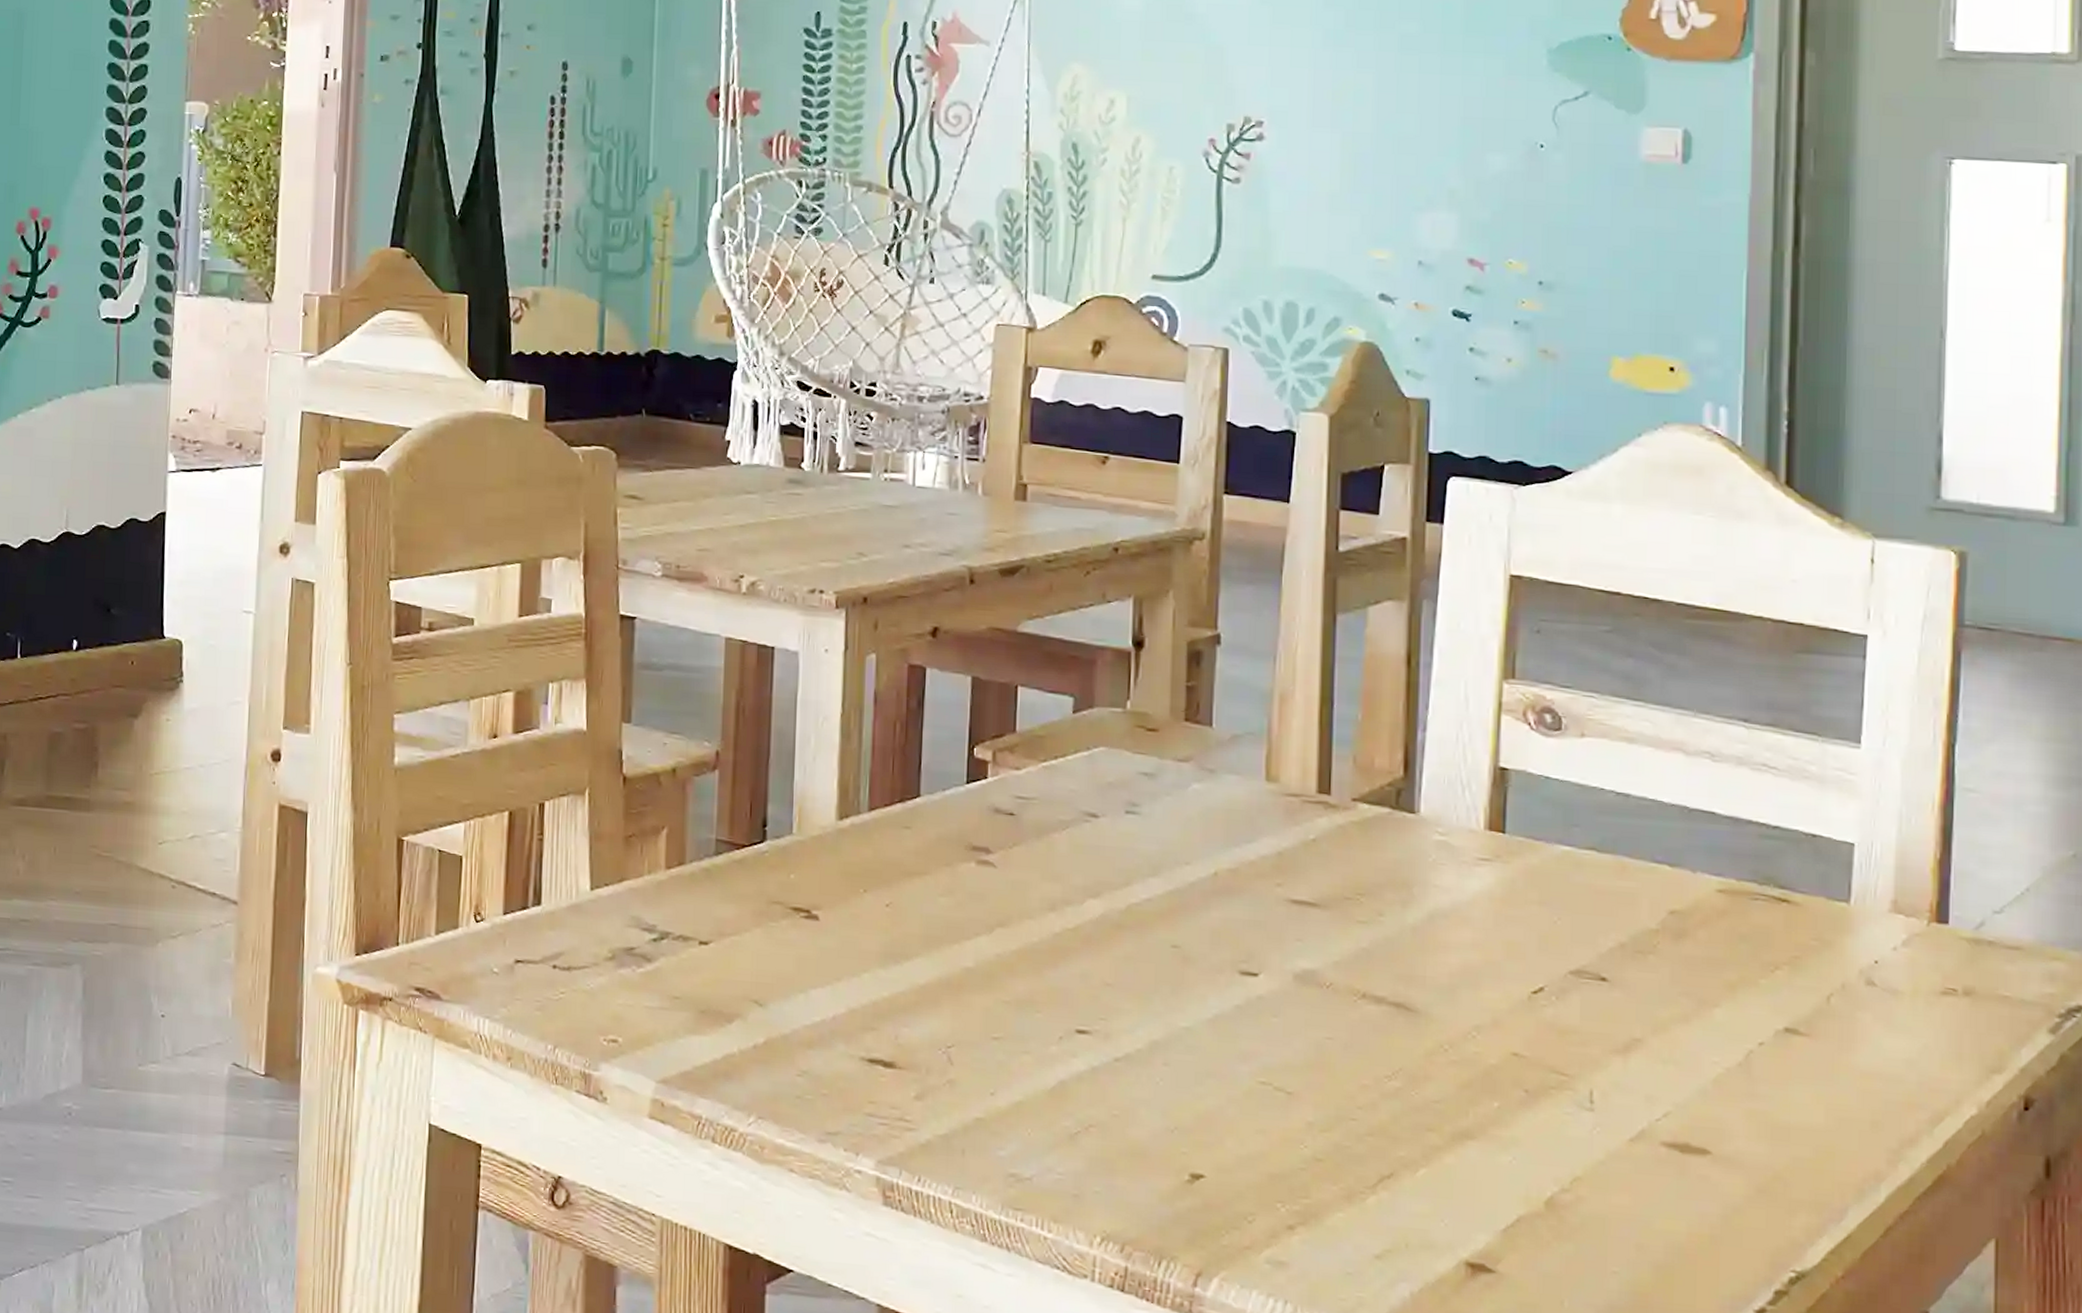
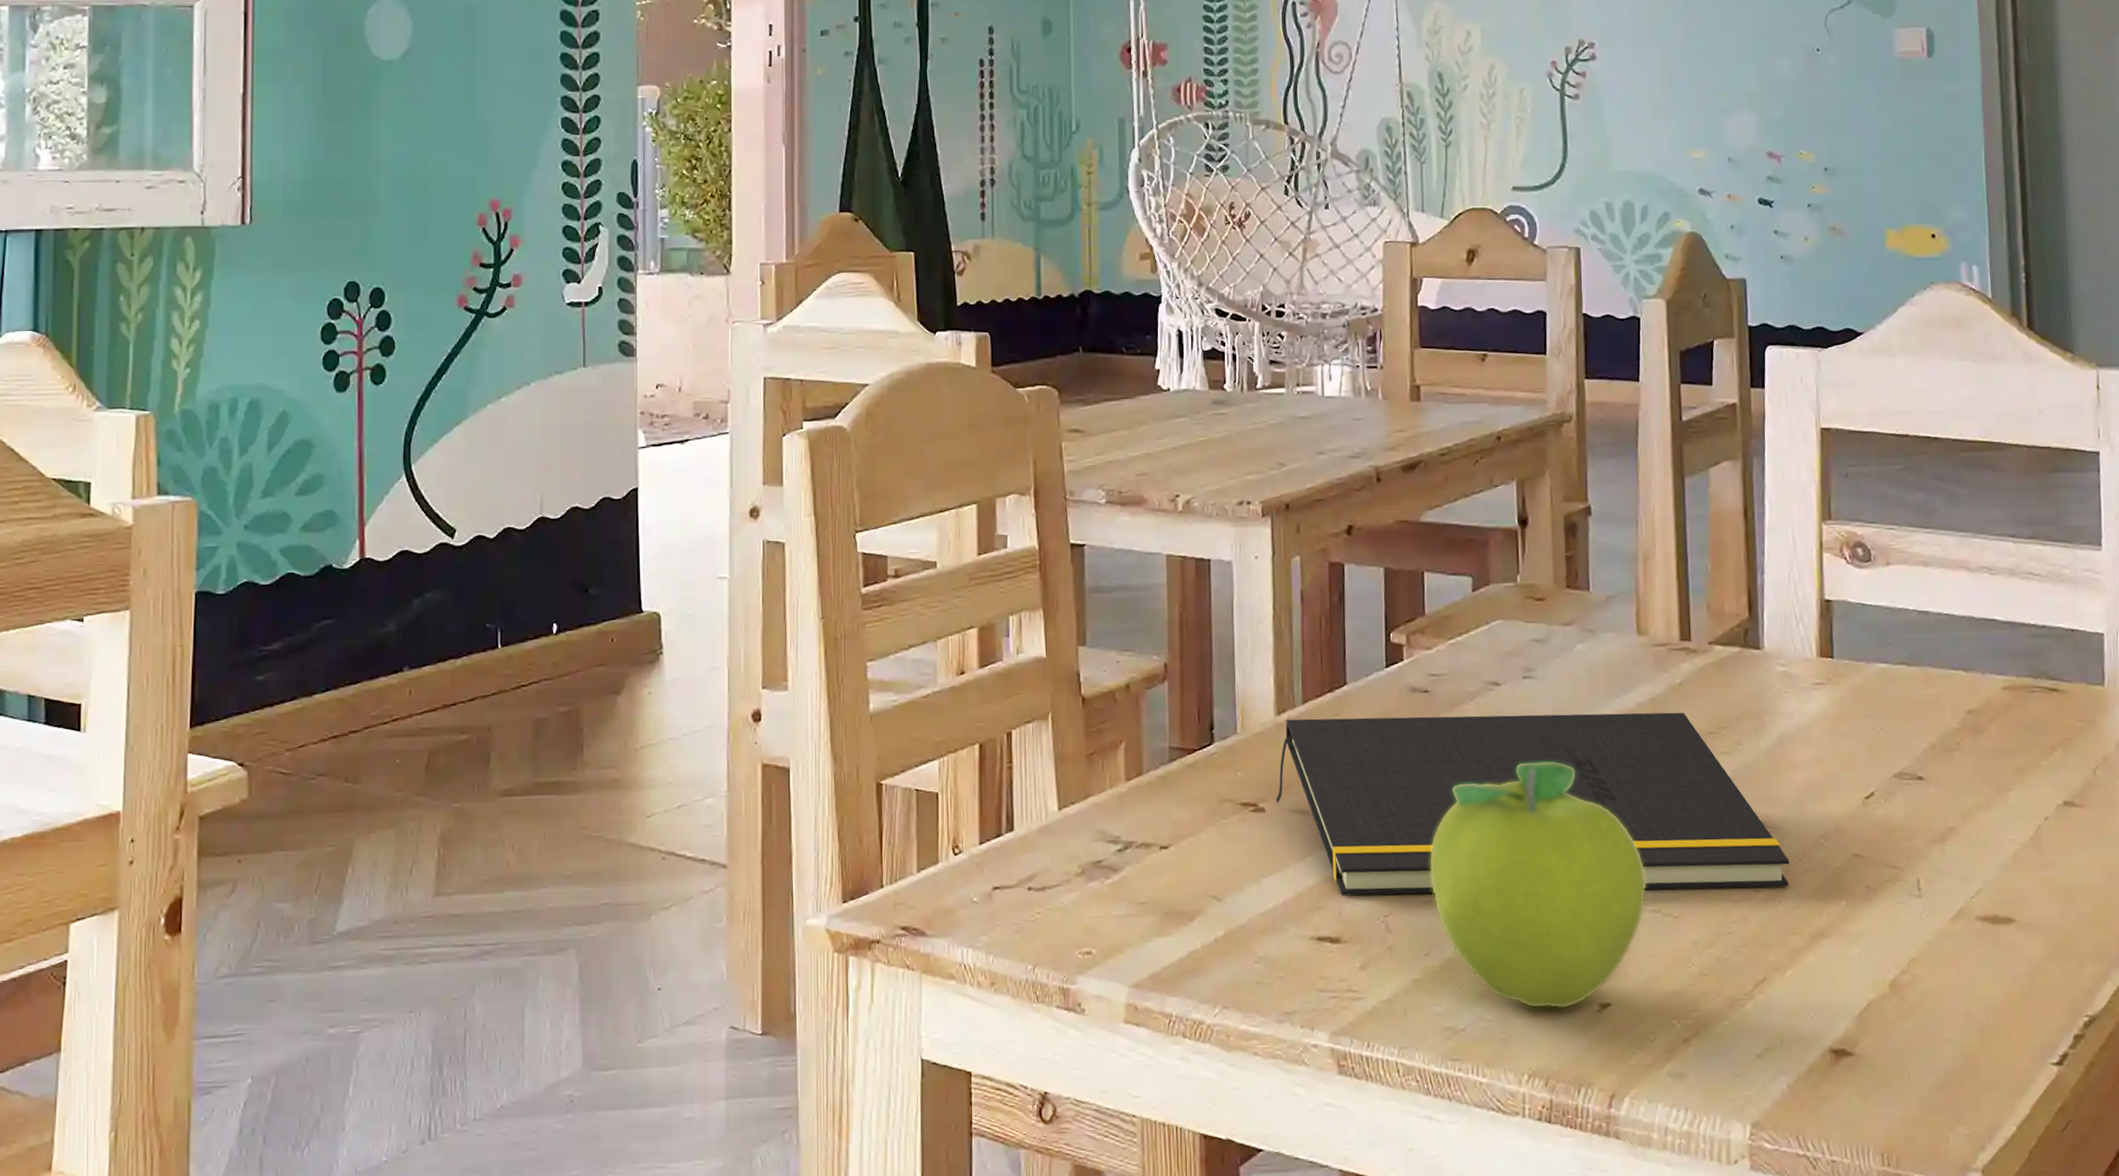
notepad: none [831,826,1432,1077] -> present [1275,712,1790,895]
fruit: none [1003,904,1256,1175] -> present [1431,761,1647,1010]

